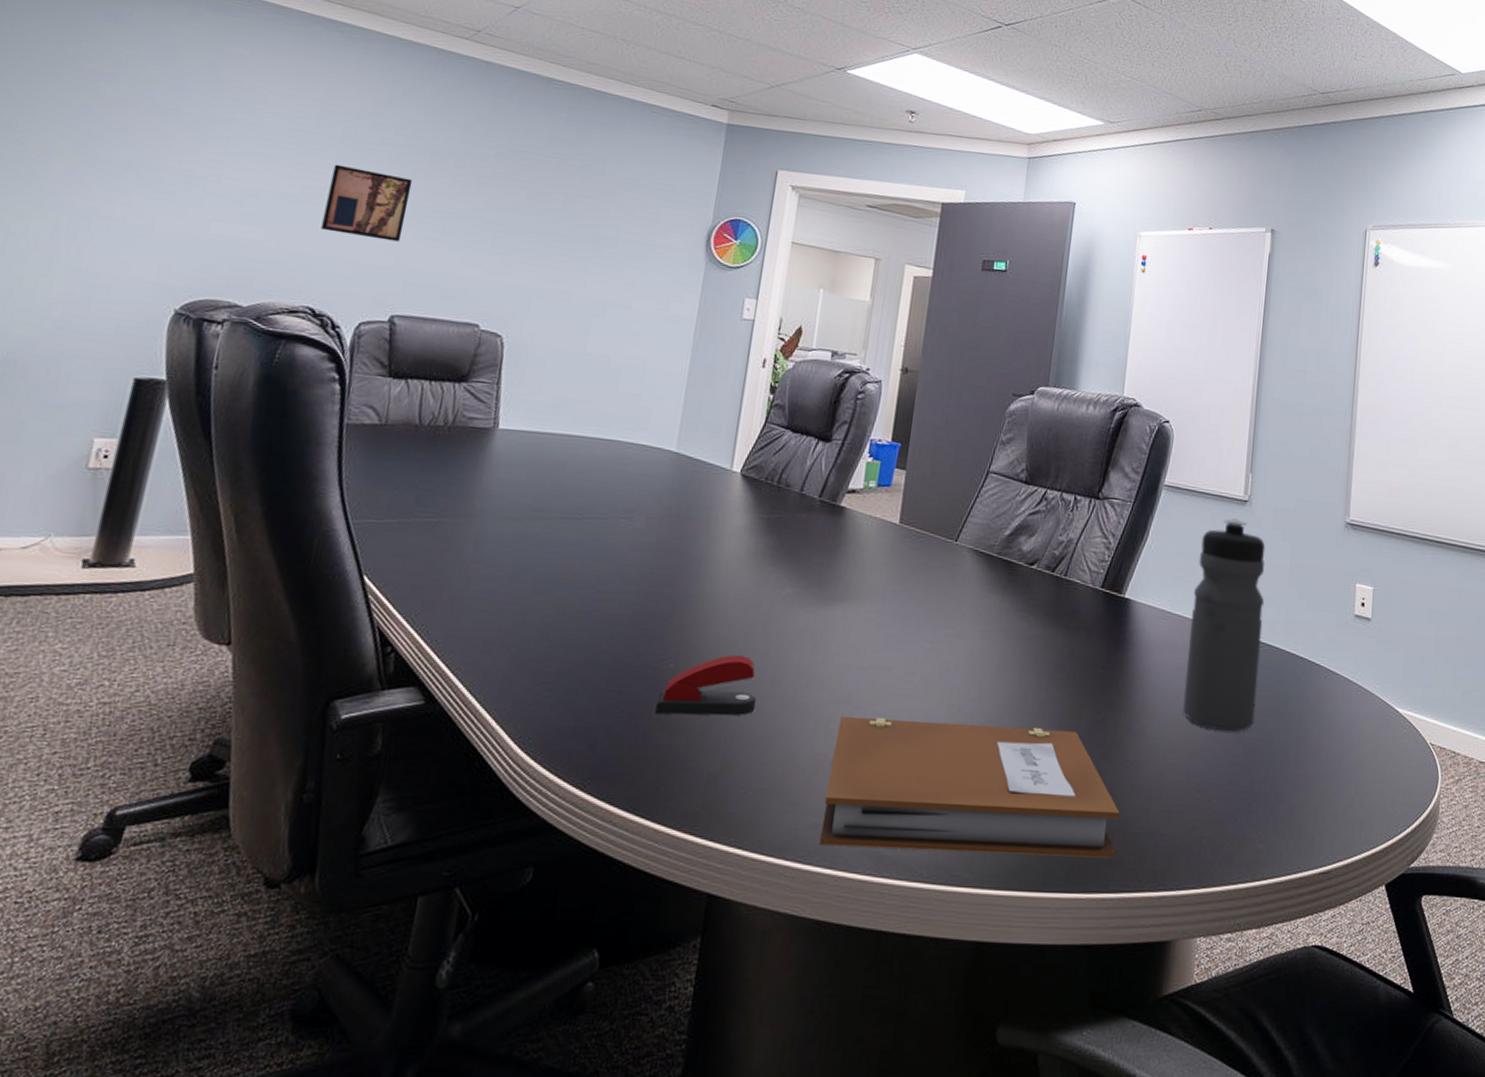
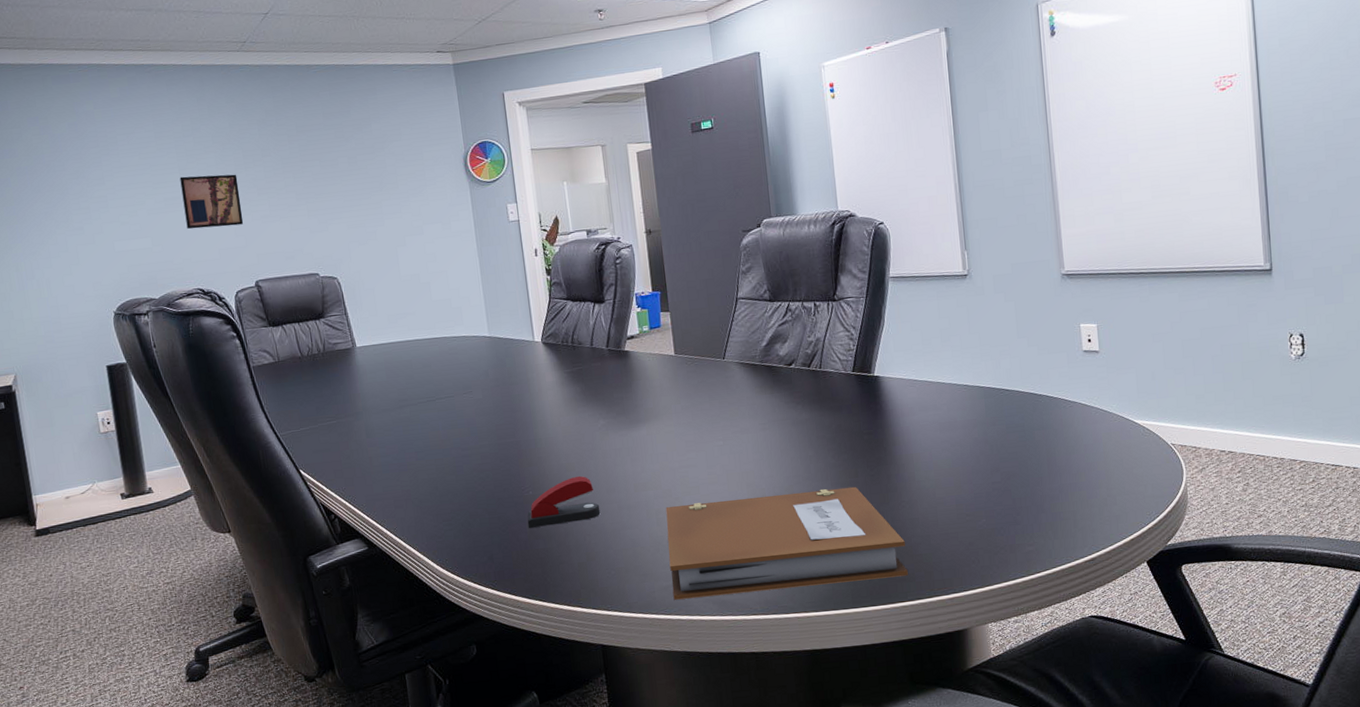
water bottle: present [1183,518,1266,732] -> none [931,292,1007,466]

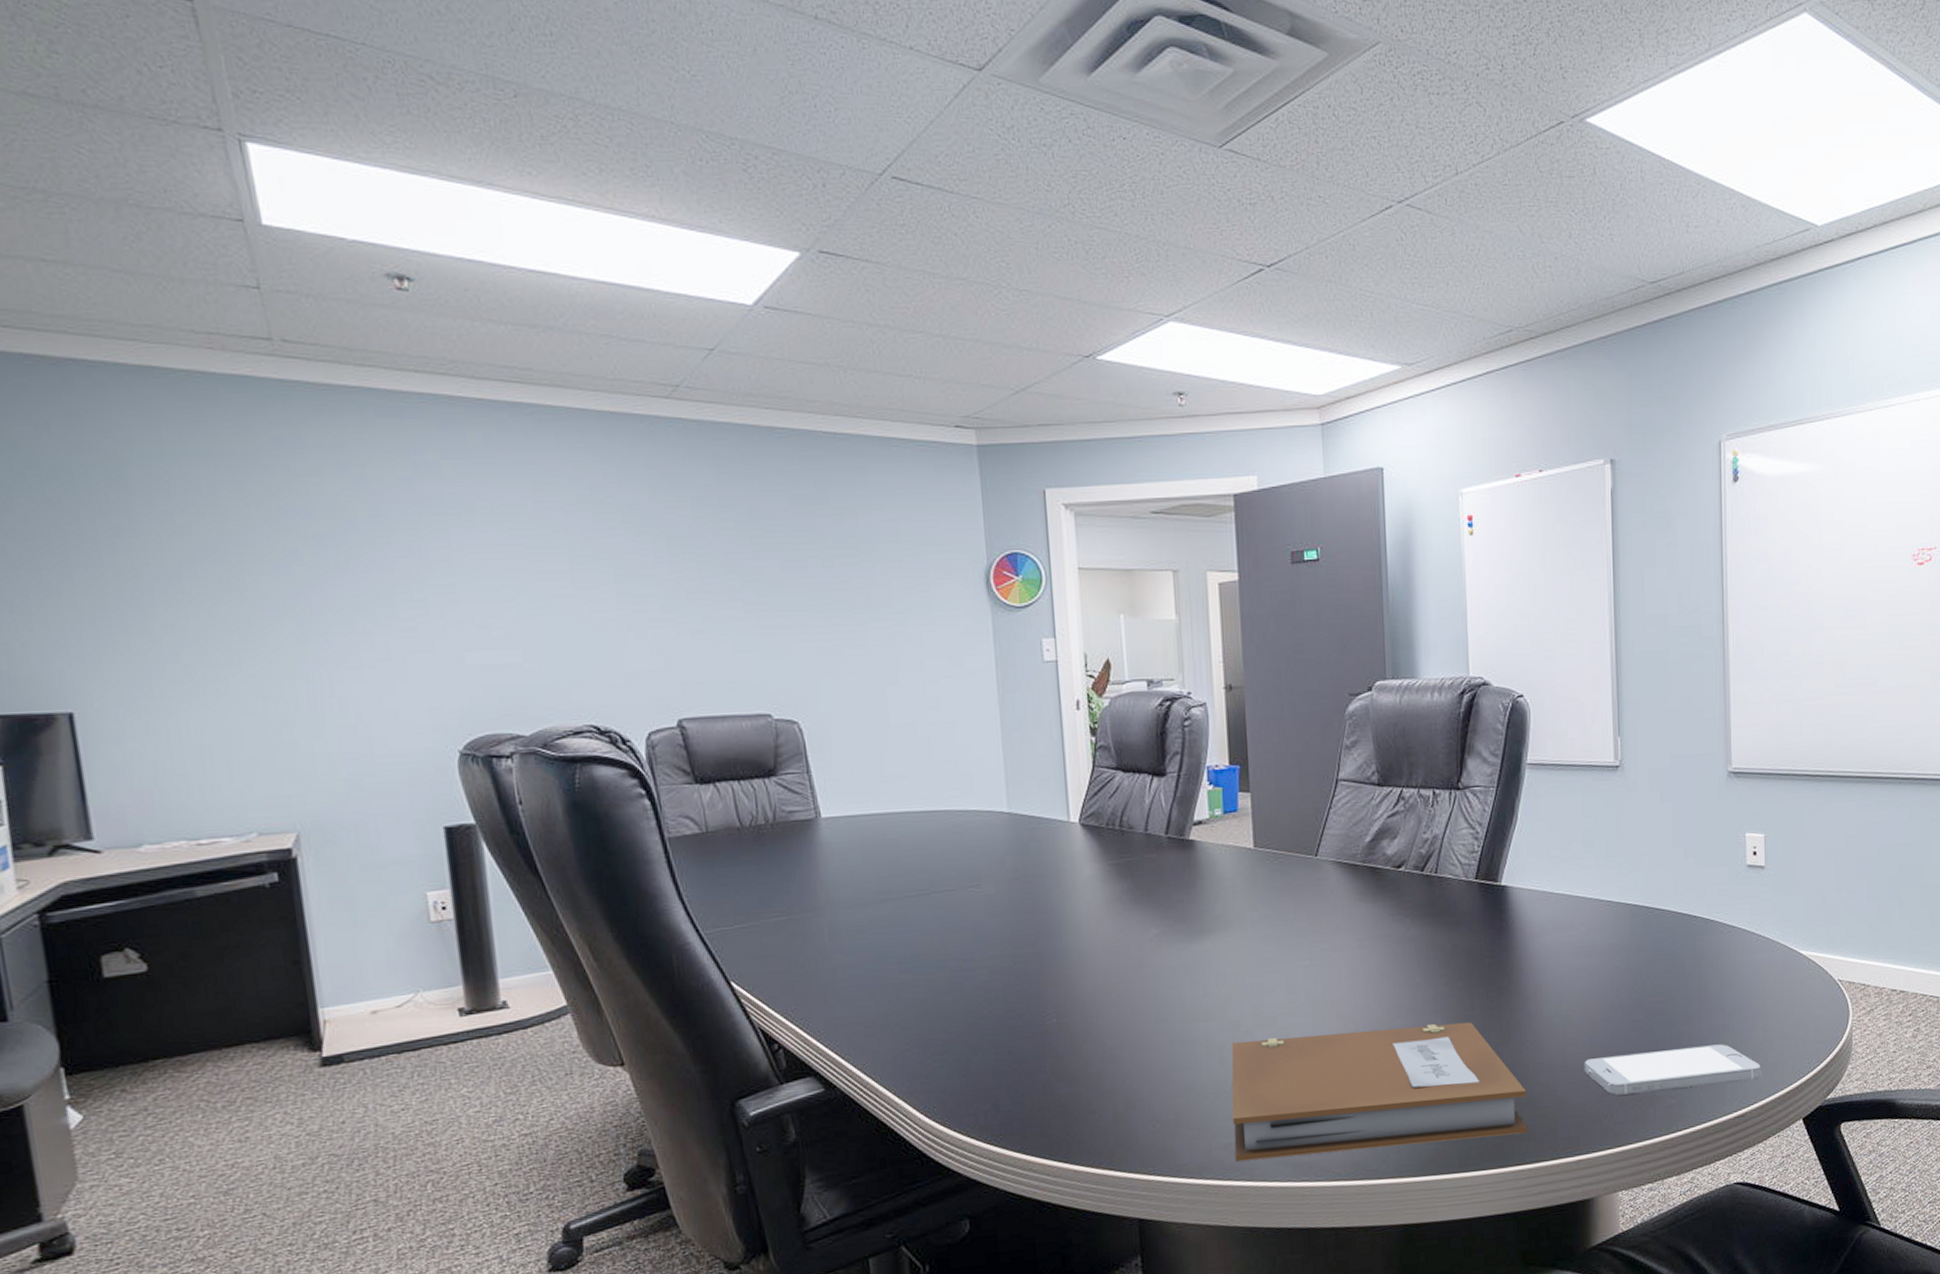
wall art: present [180,174,244,229] -> none [570,566,664,642]
stapler: present [527,476,601,528] -> none [1047,1000,1146,1066]
smartphone: none [952,500,1108,544] -> present [1584,1044,1762,1095]

